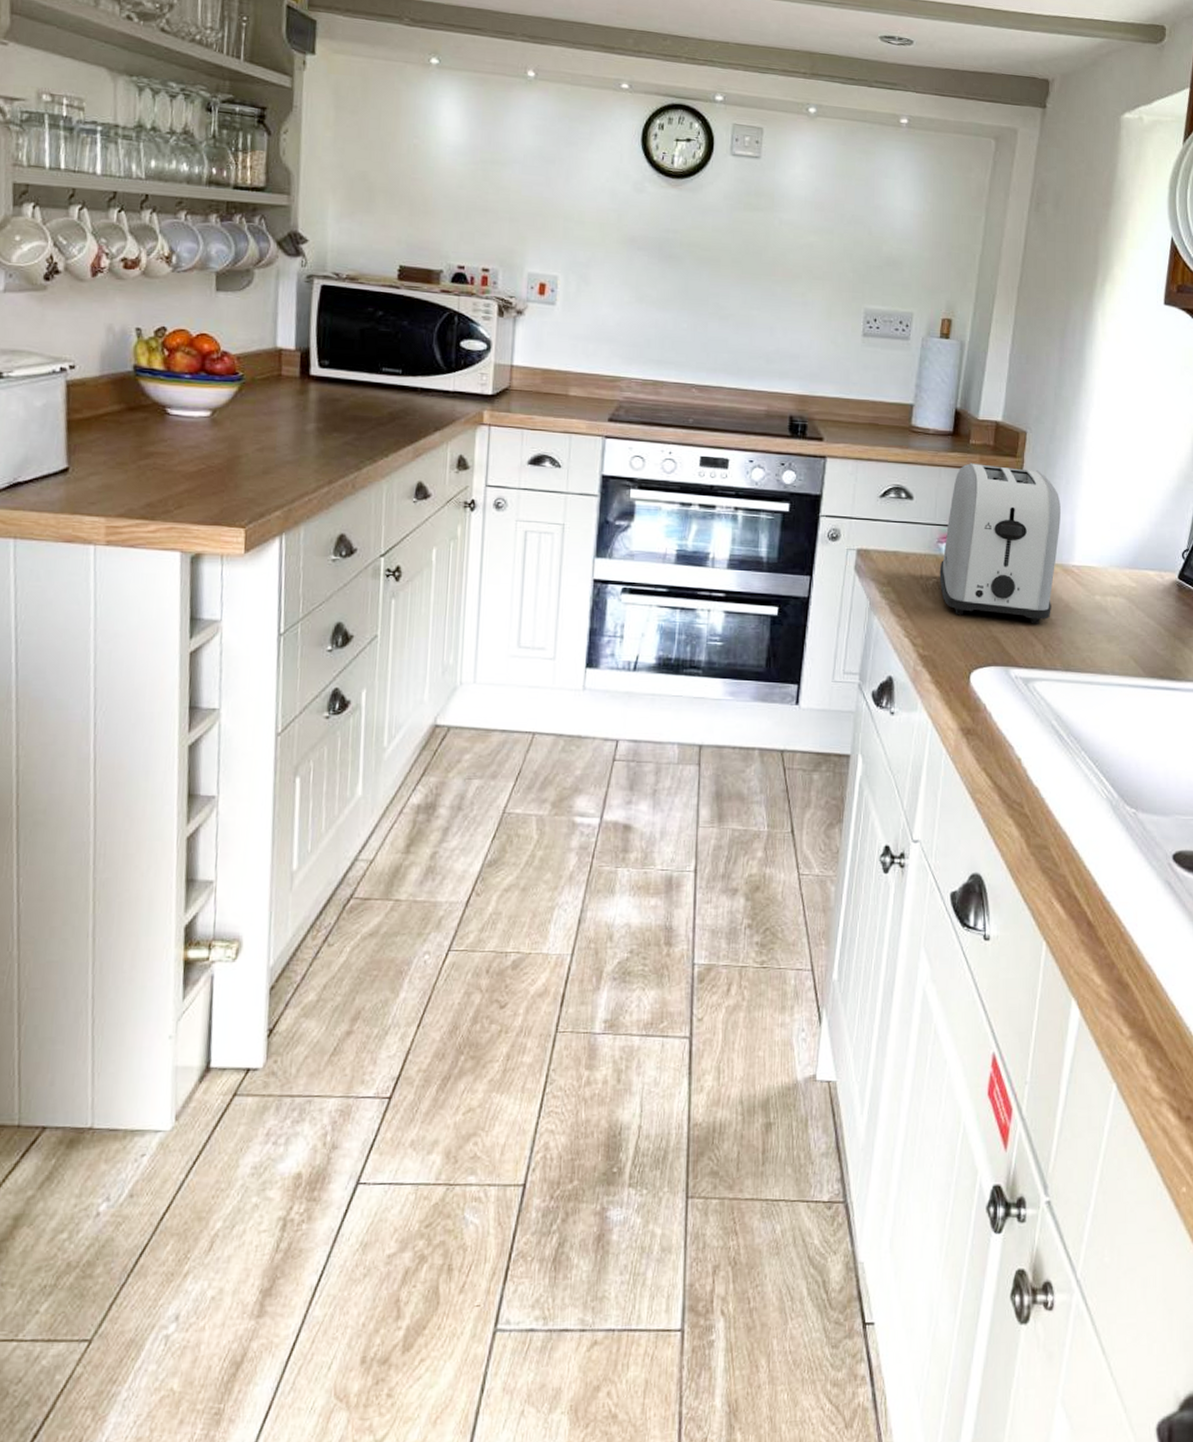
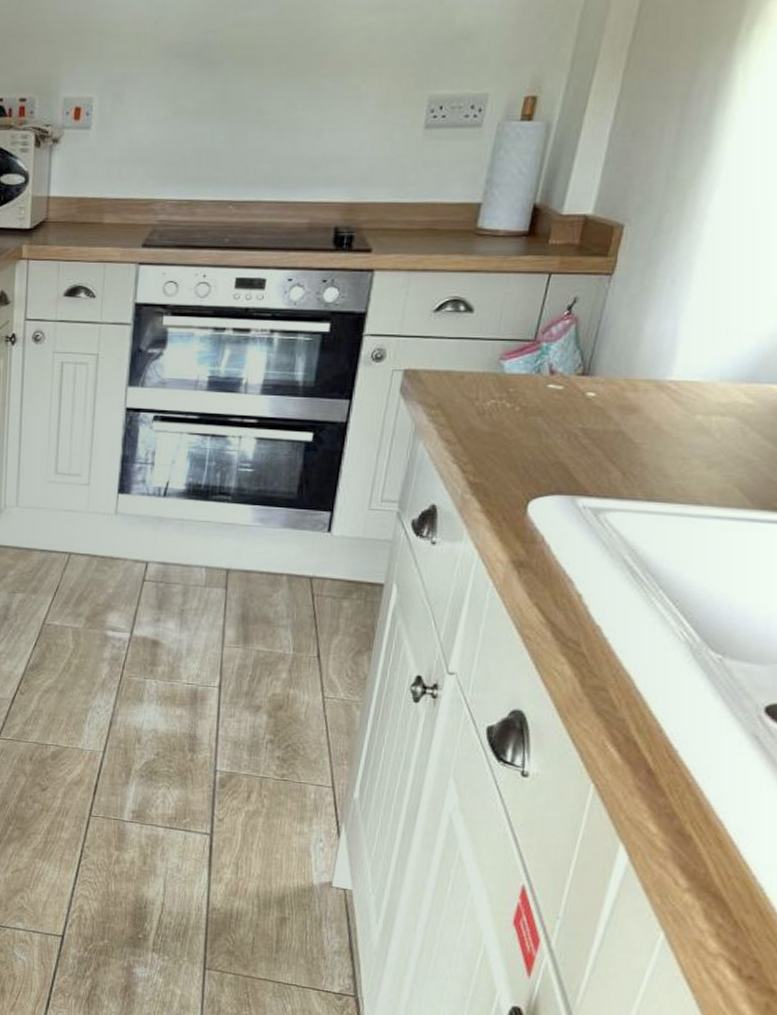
toaster: present [939,462,1061,624] -> none [498,266,661,449]

